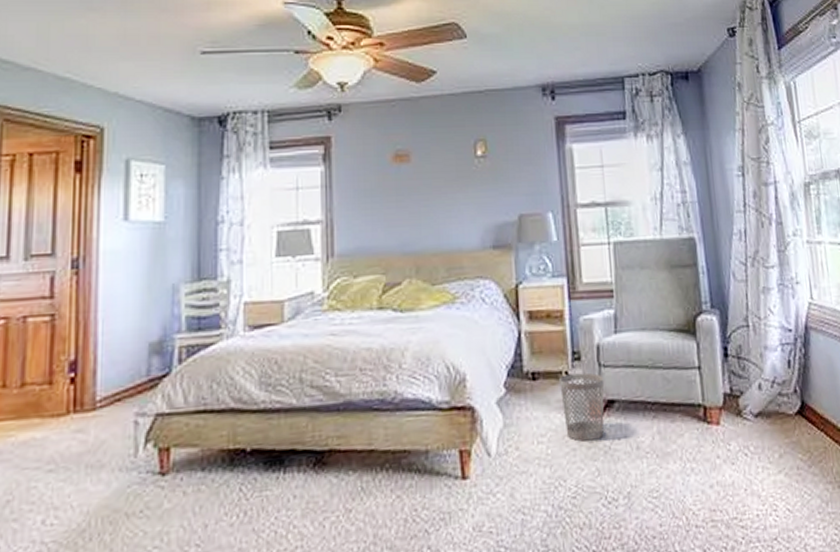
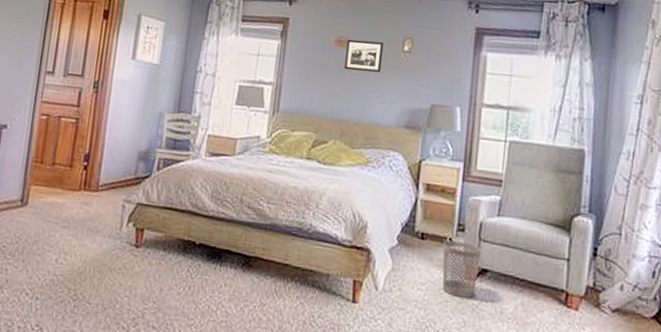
picture frame: none [408,150,453,190] -> present [344,39,384,72]

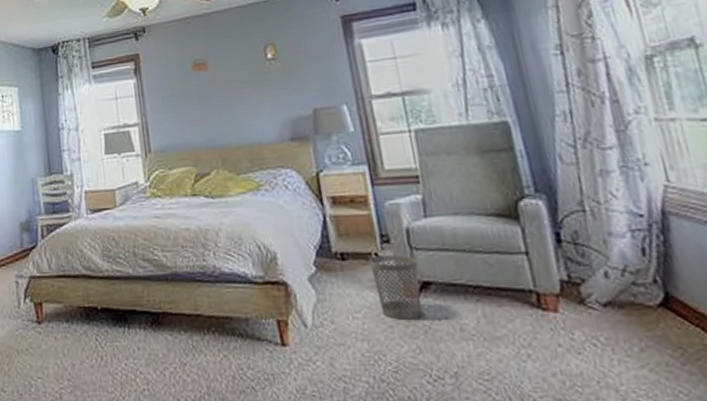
picture frame: present [344,39,384,72] -> none [205,56,248,93]

